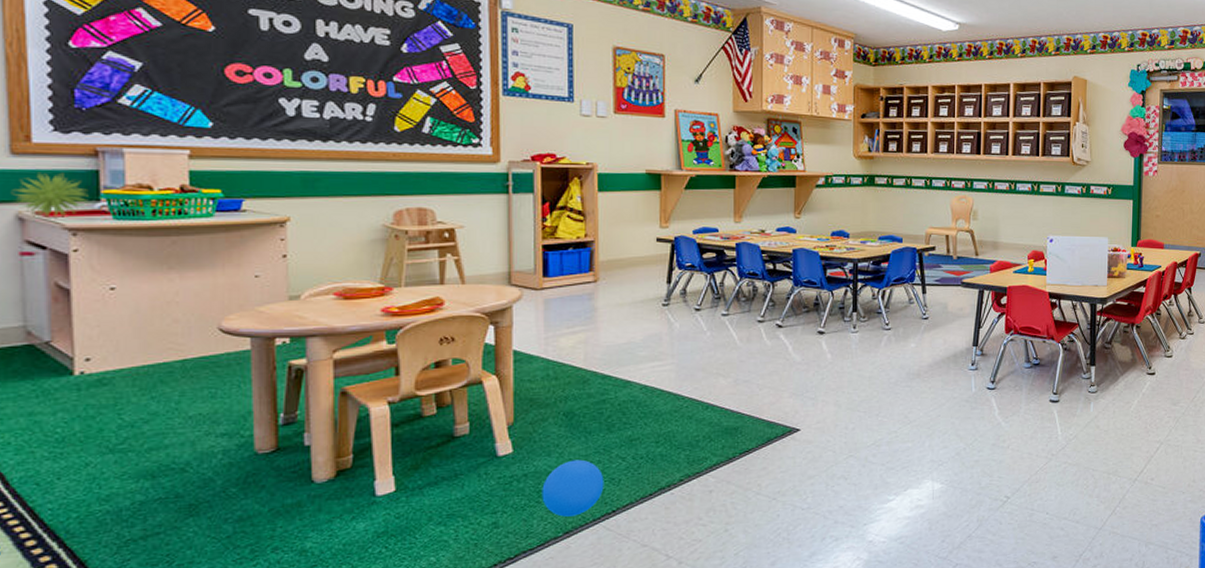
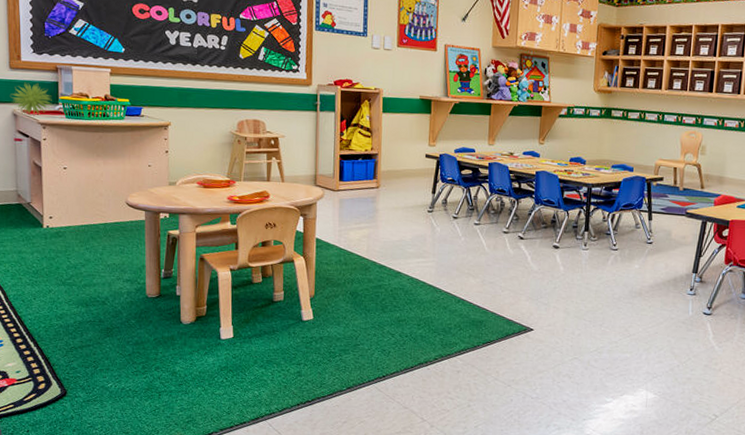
ball: present [542,459,604,517] -> none [332,331,378,376]

